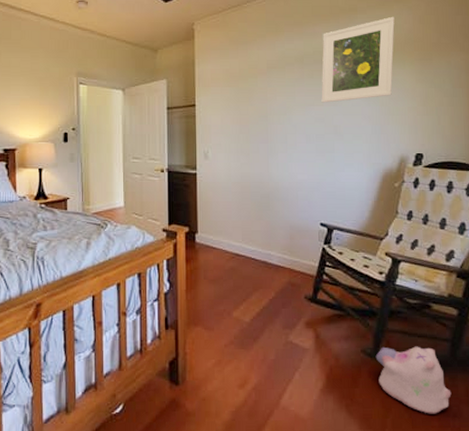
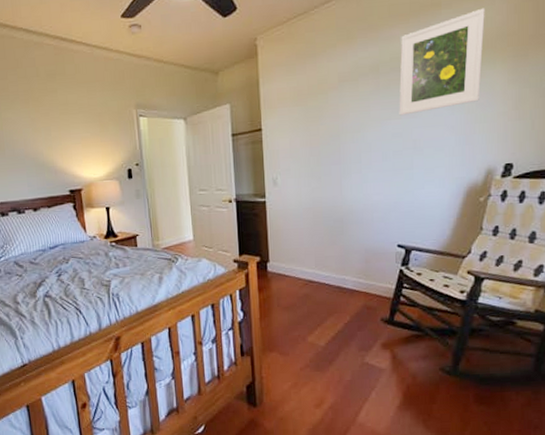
plush toy: present [375,346,452,414] -> none [454,362,534,426]

